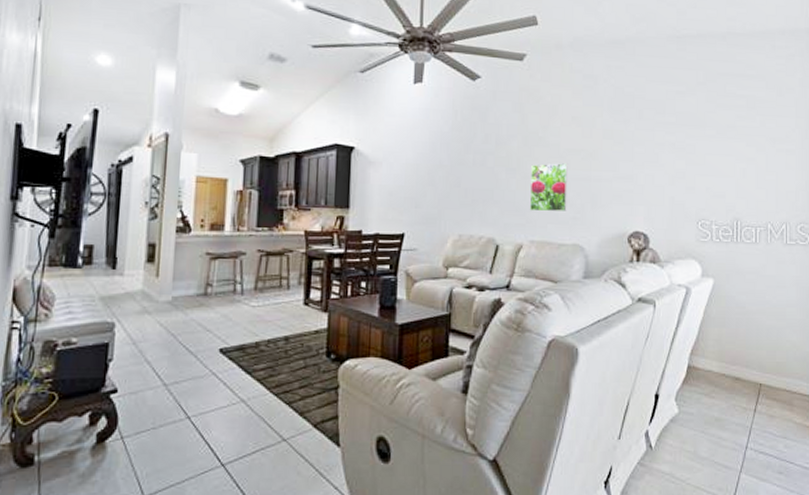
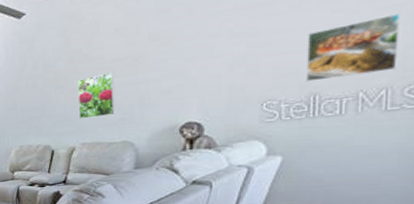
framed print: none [731,157,792,208] -> present [306,13,400,82]

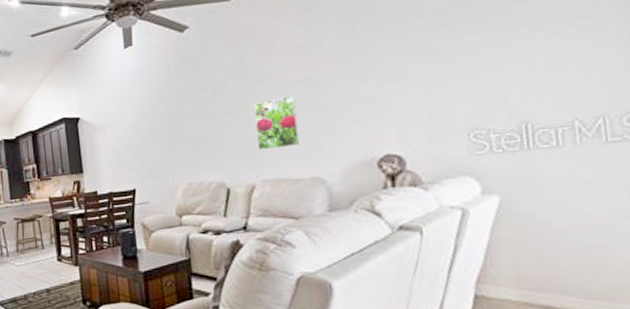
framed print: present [306,13,400,82] -> none [509,35,611,109]

